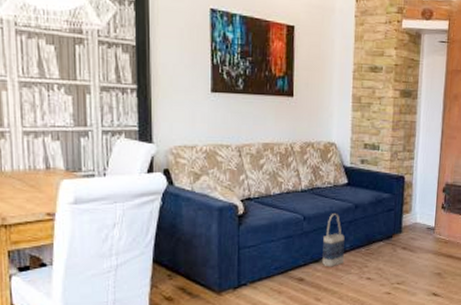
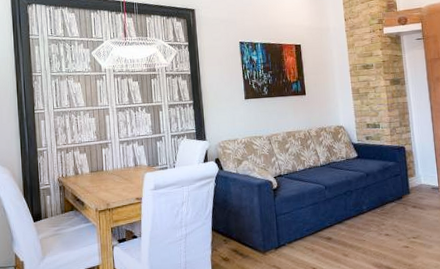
bag: present [322,214,345,267] -> none [343,182,363,227]

